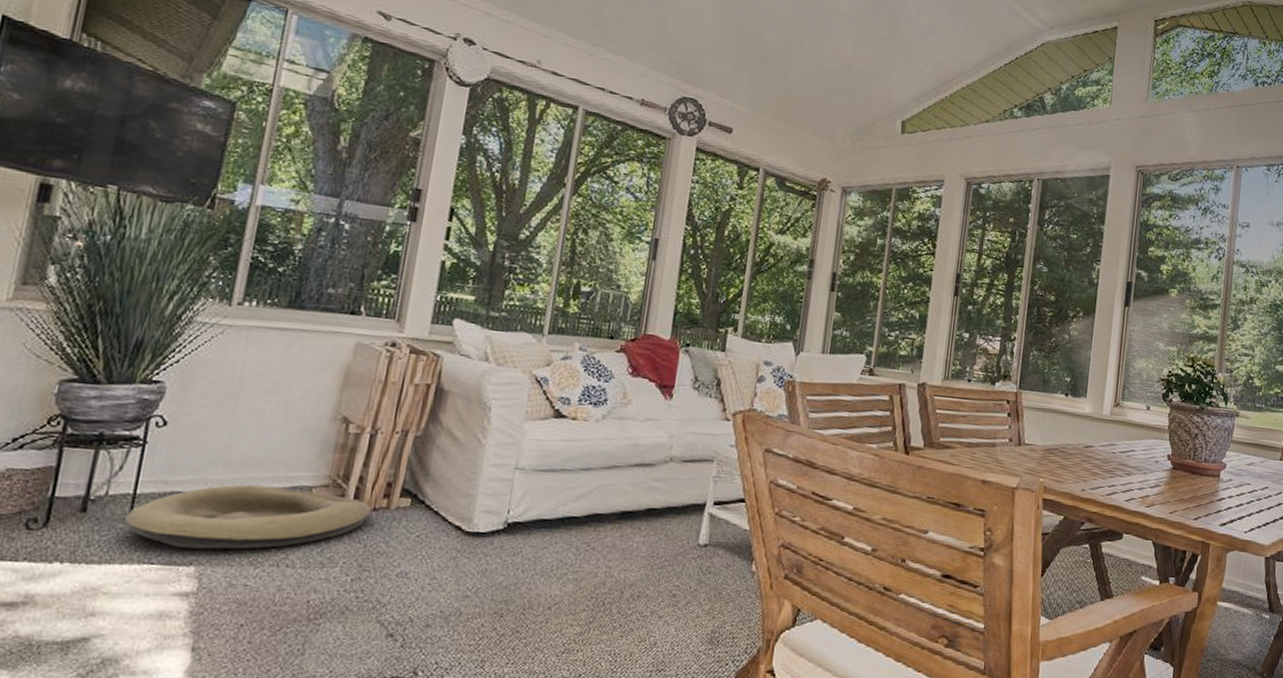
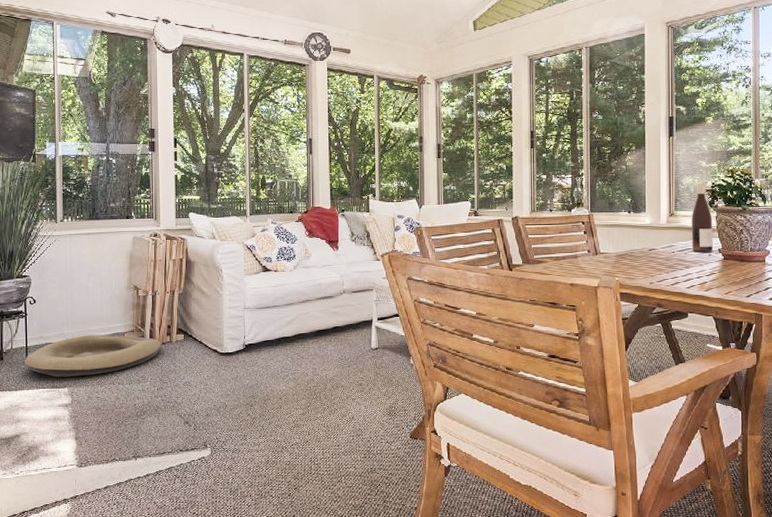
bottle: none [1136,367,1165,459] -> present [692,182,713,254]

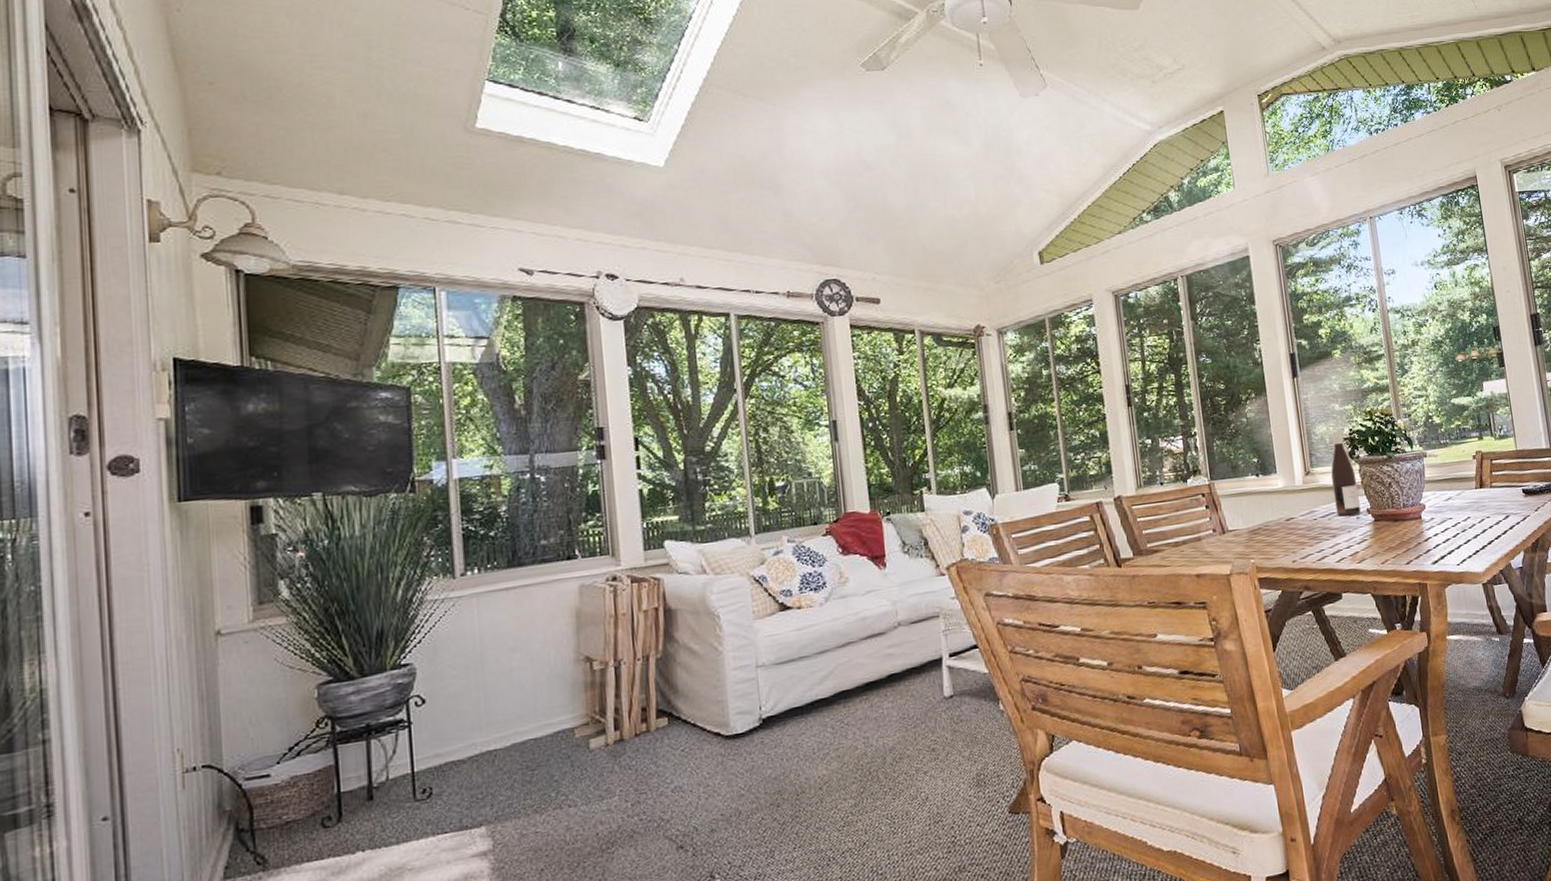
dog bed: present [25,334,161,377] -> none [410,730,634,813]

